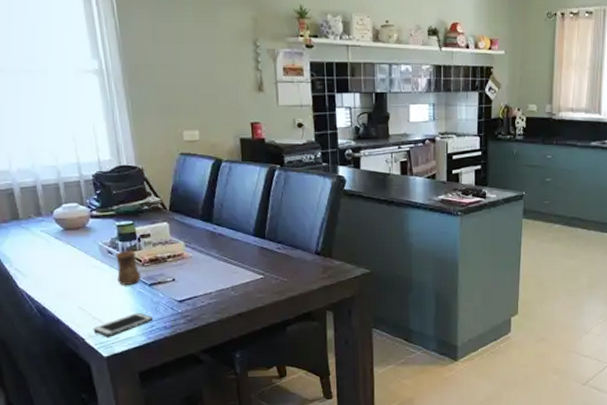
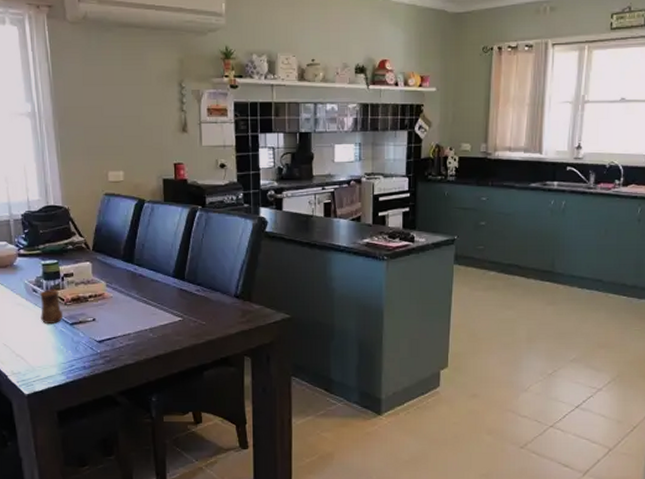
cell phone: present [93,312,153,337] -> none [16,351,73,375]

